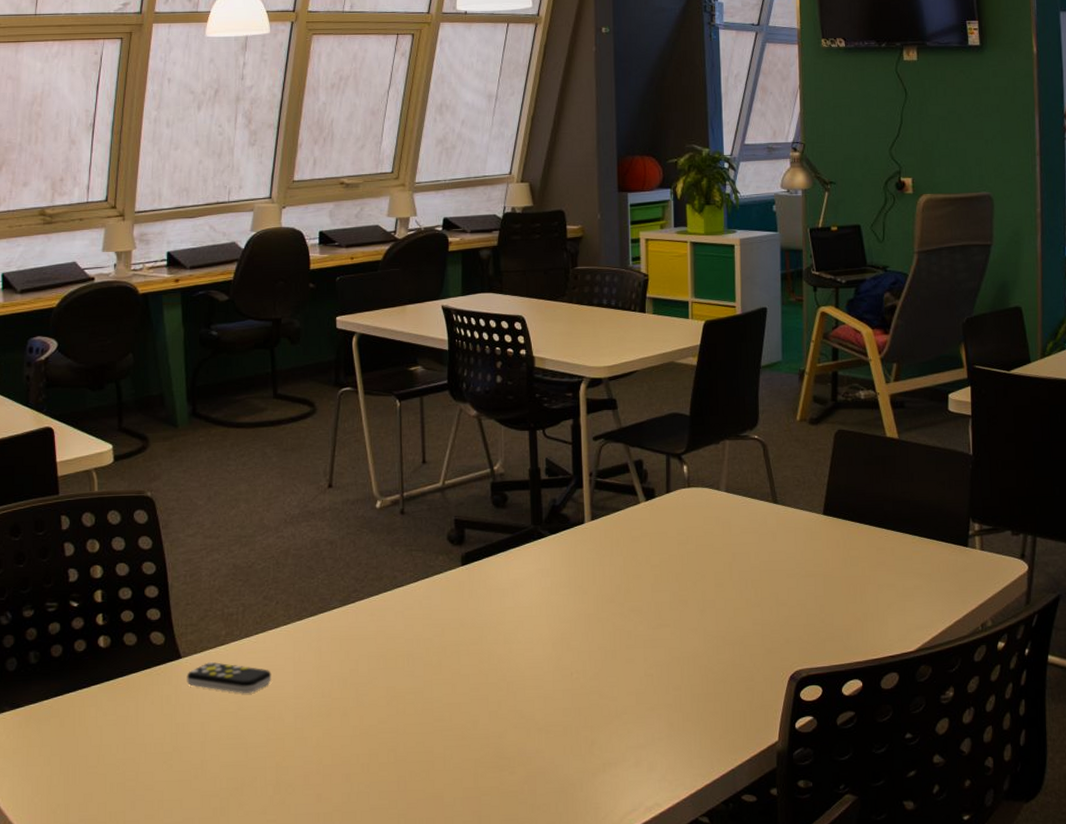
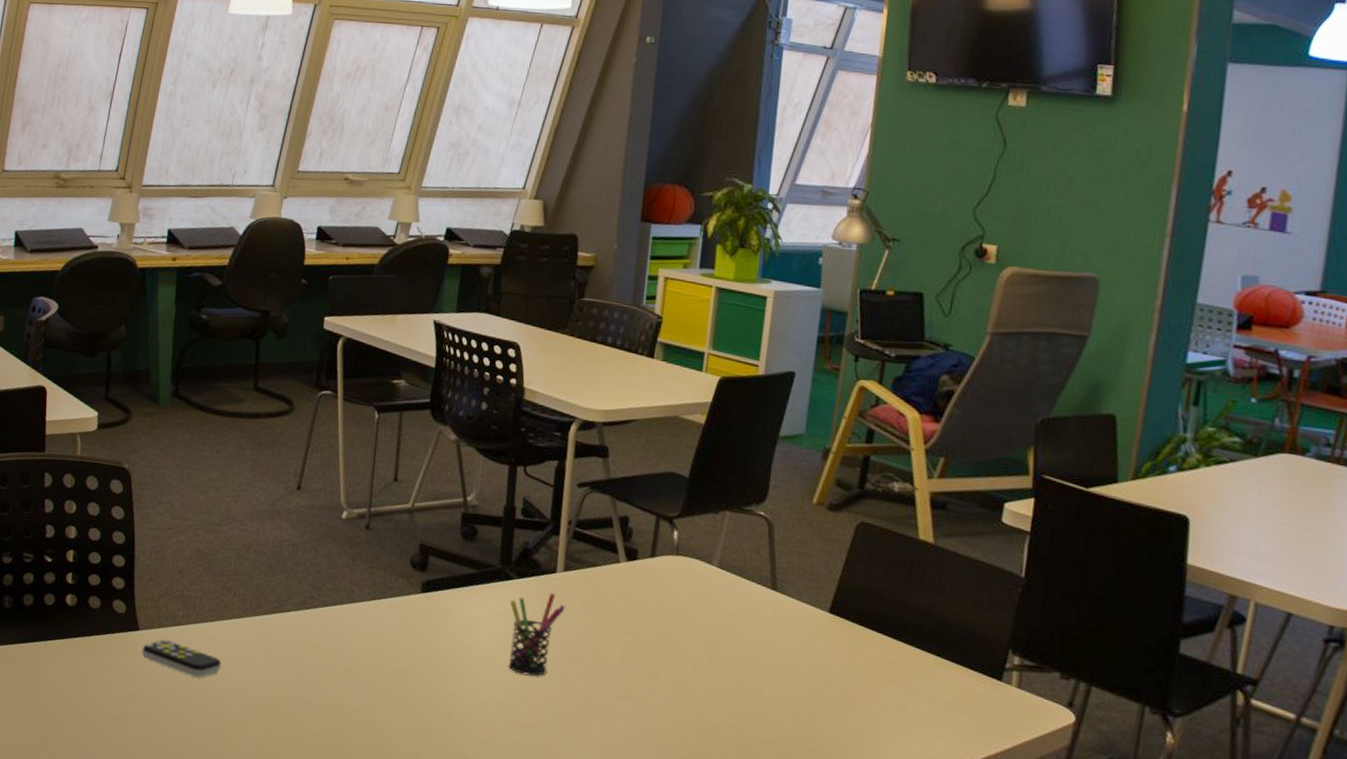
pen holder: none [545,543,597,625] -> present [508,593,565,676]

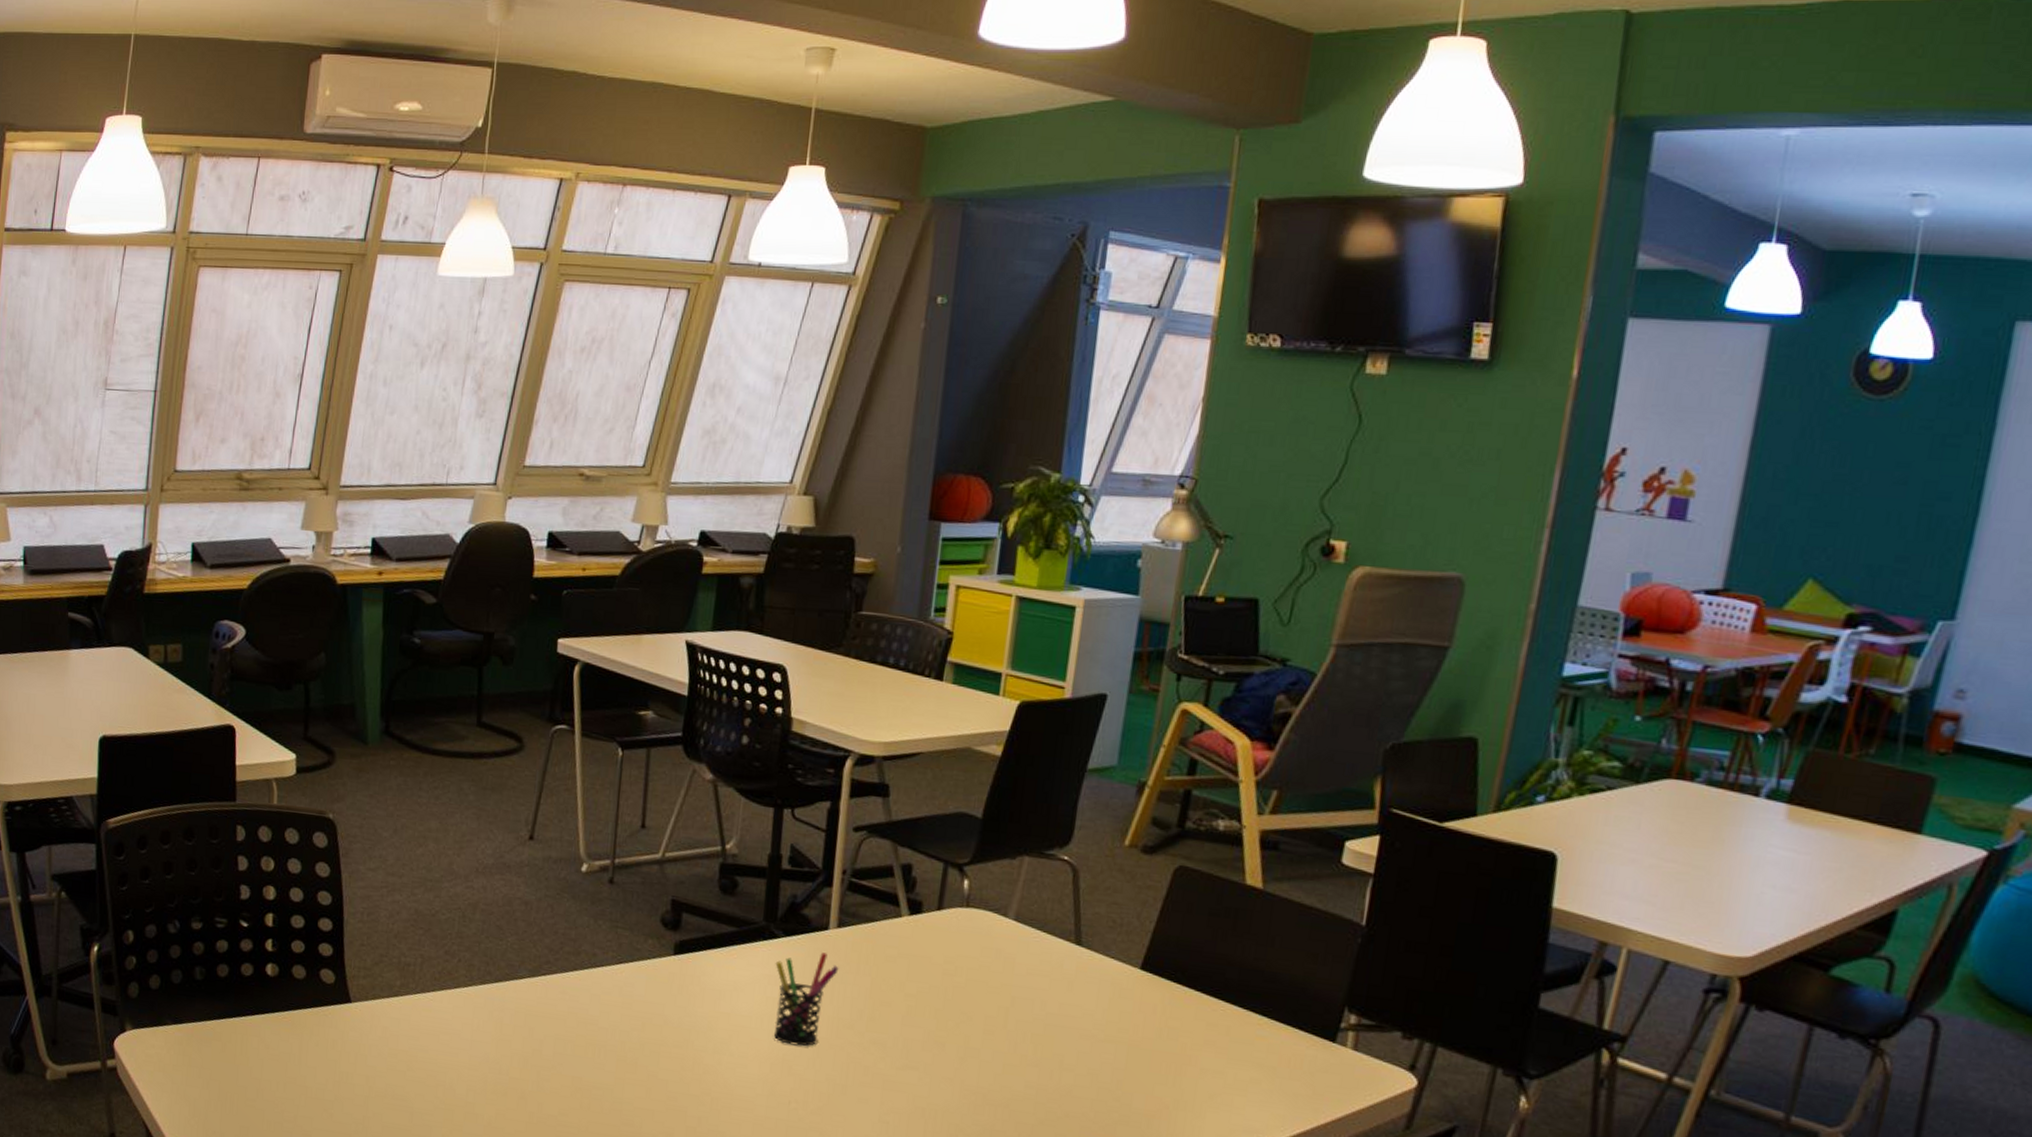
remote control: present [142,638,222,678] -> none [354,1011,446,1054]

